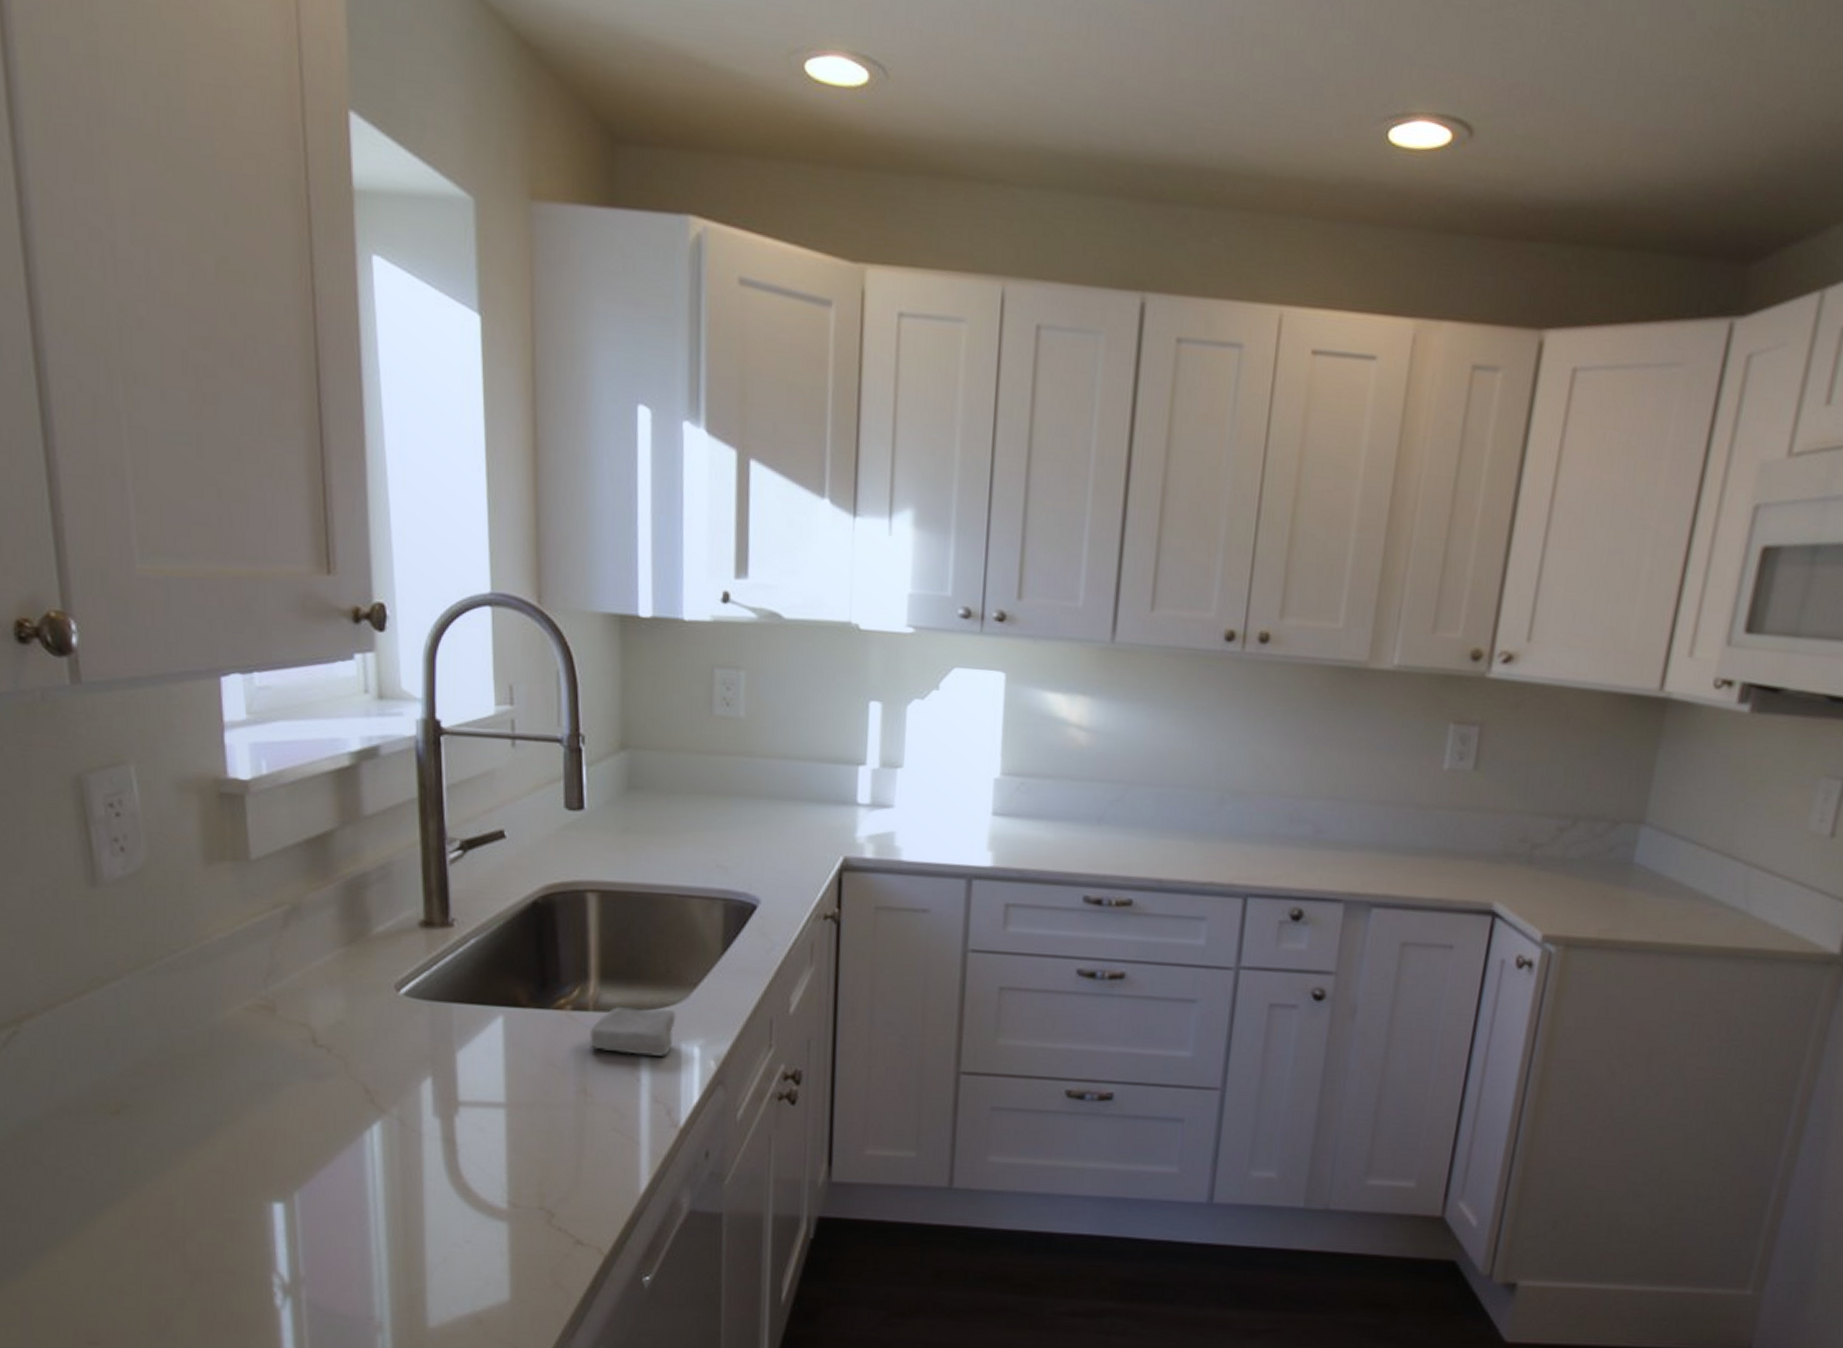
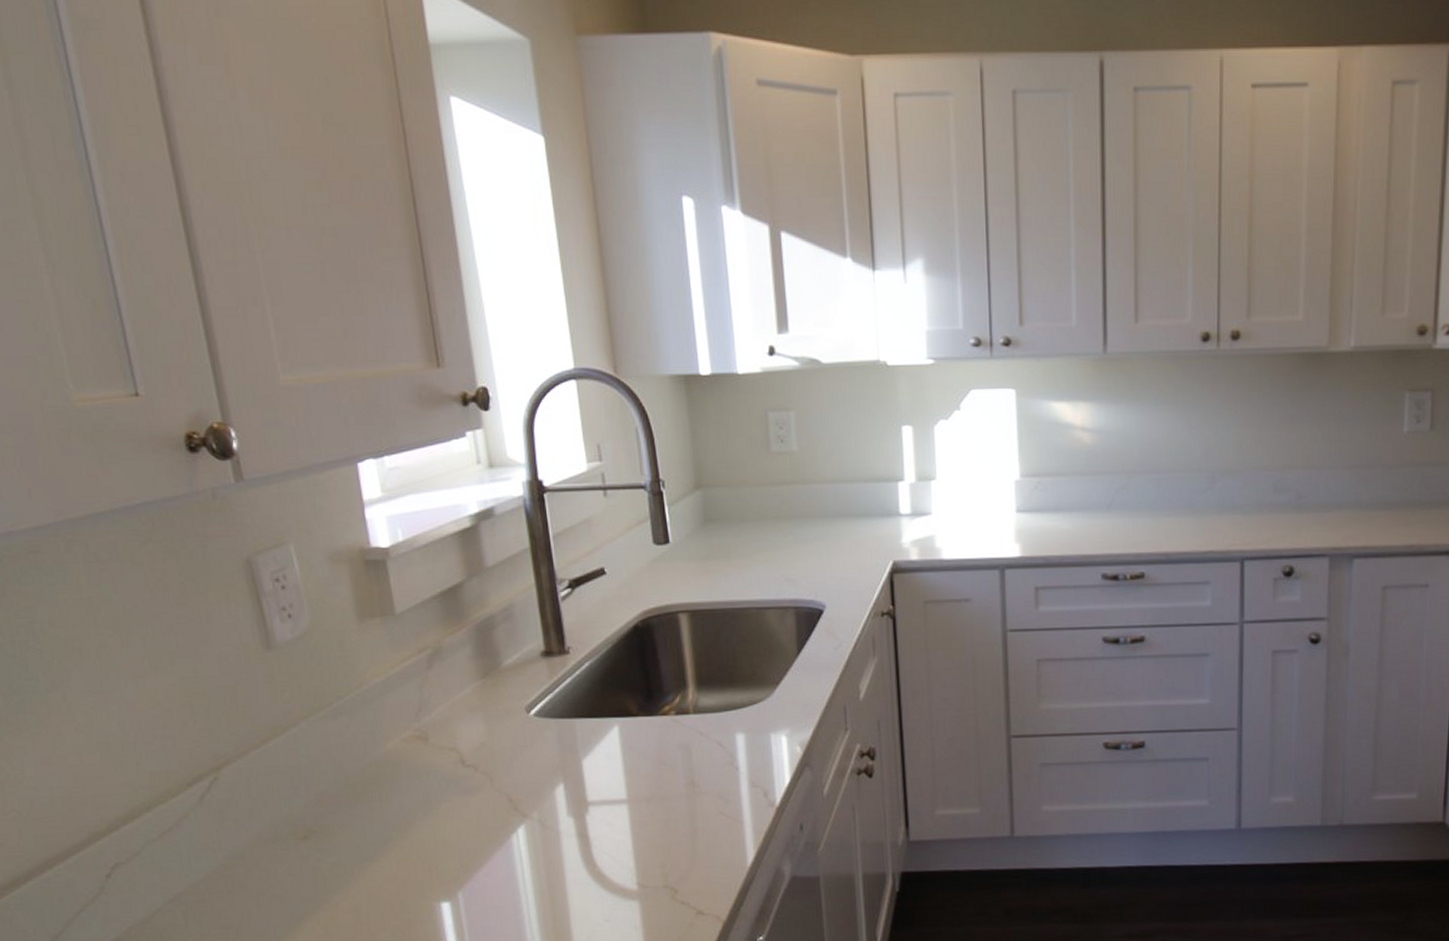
soap bar: present [588,1006,676,1056] -> none [692,707,764,748]

